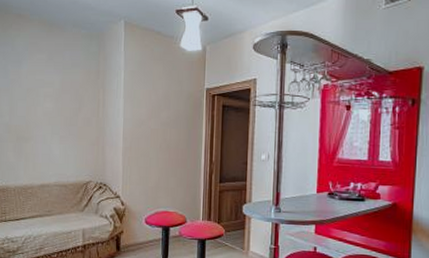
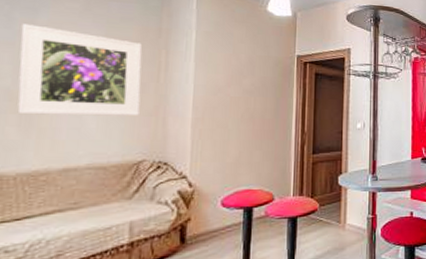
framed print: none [12,74,87,145] -> present [17,24,143,116]

